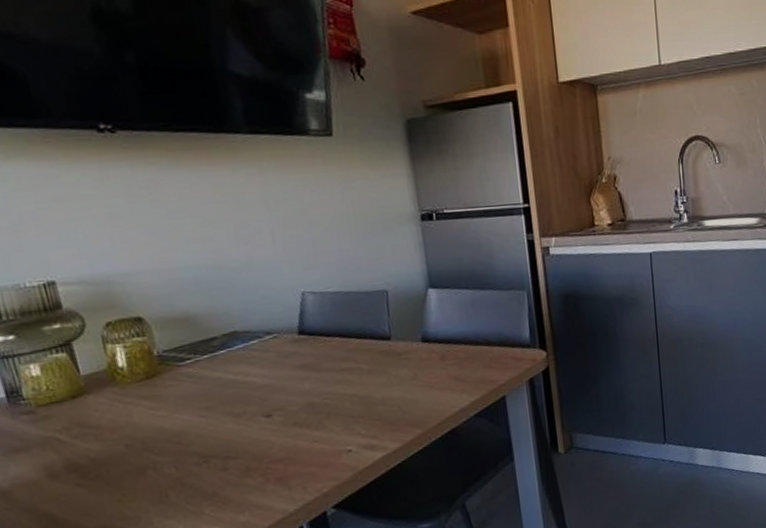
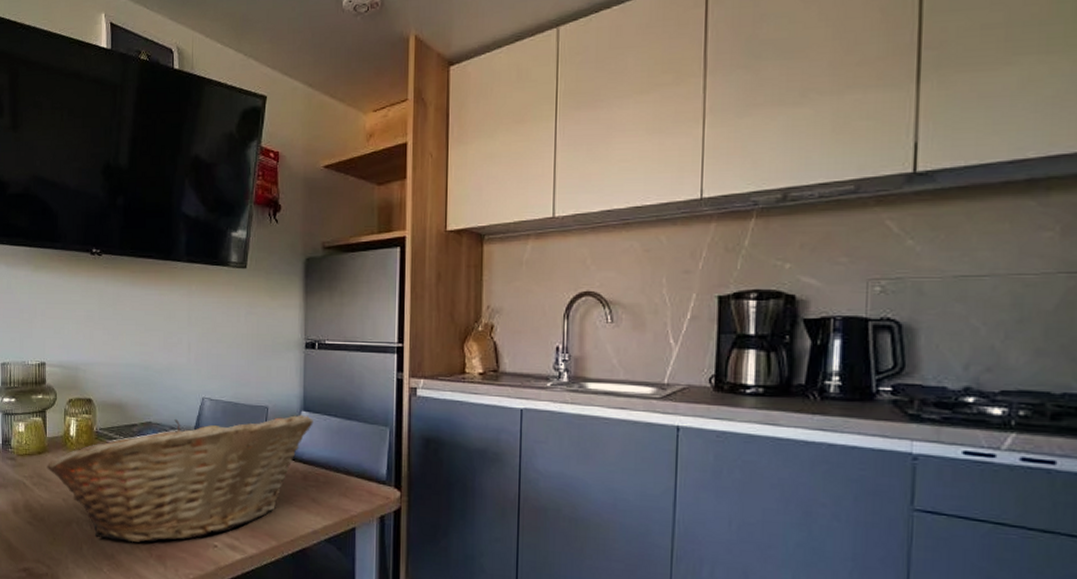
fruit basket: none [89,292,444,479] -> present [46,414,314,542]

